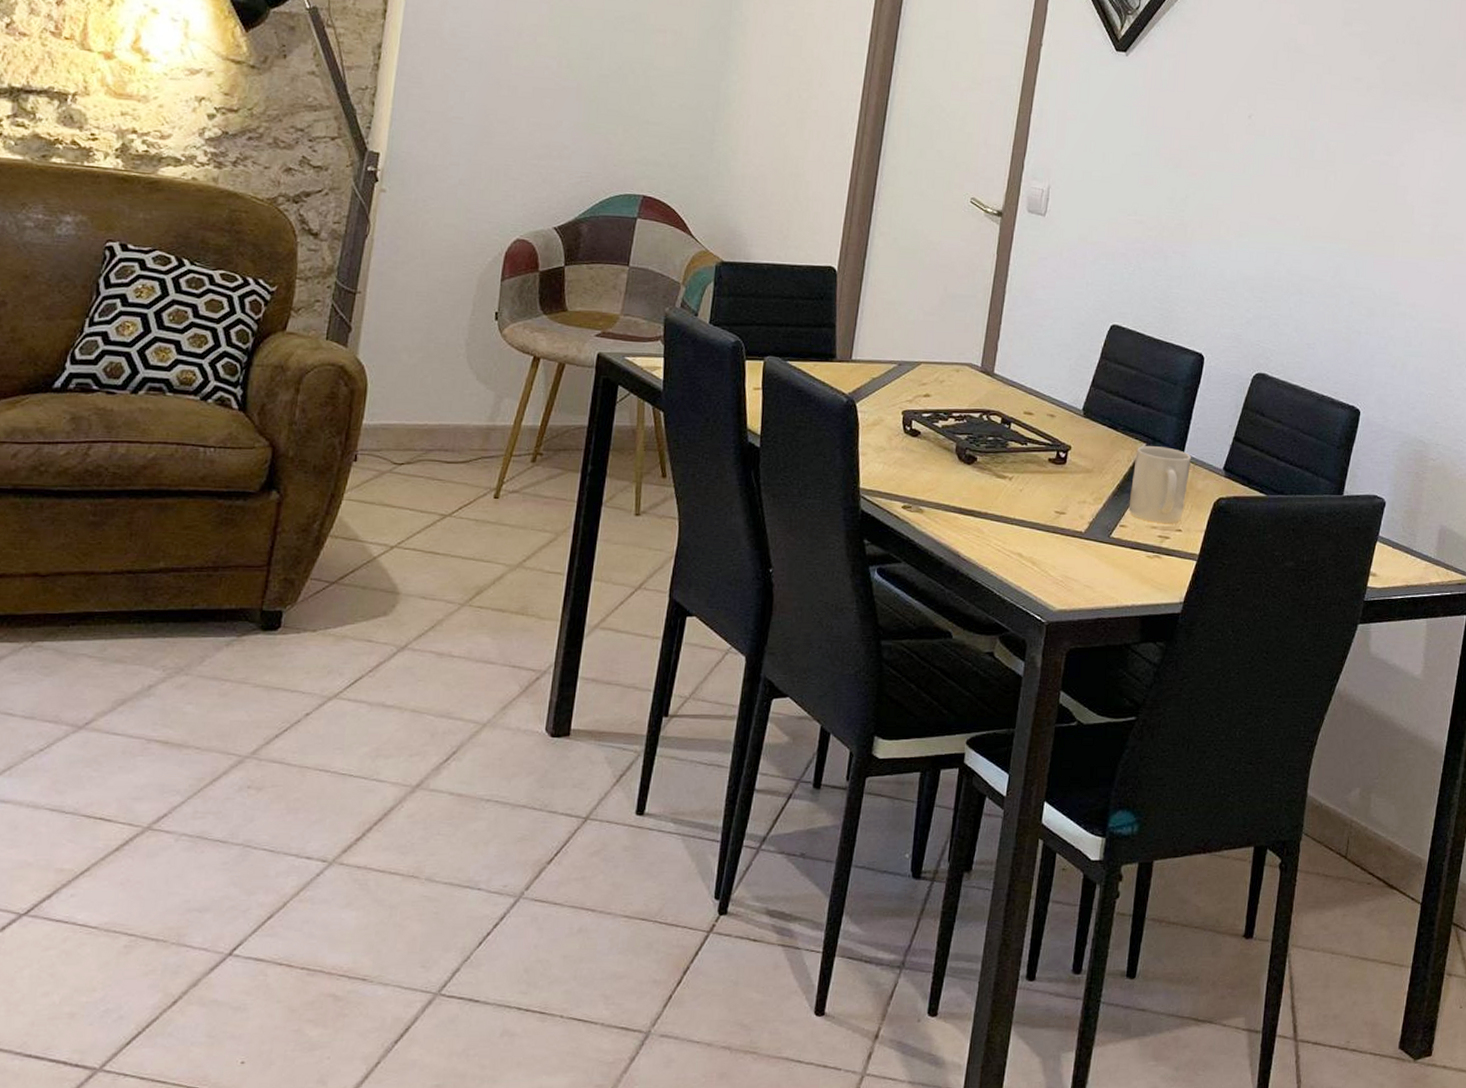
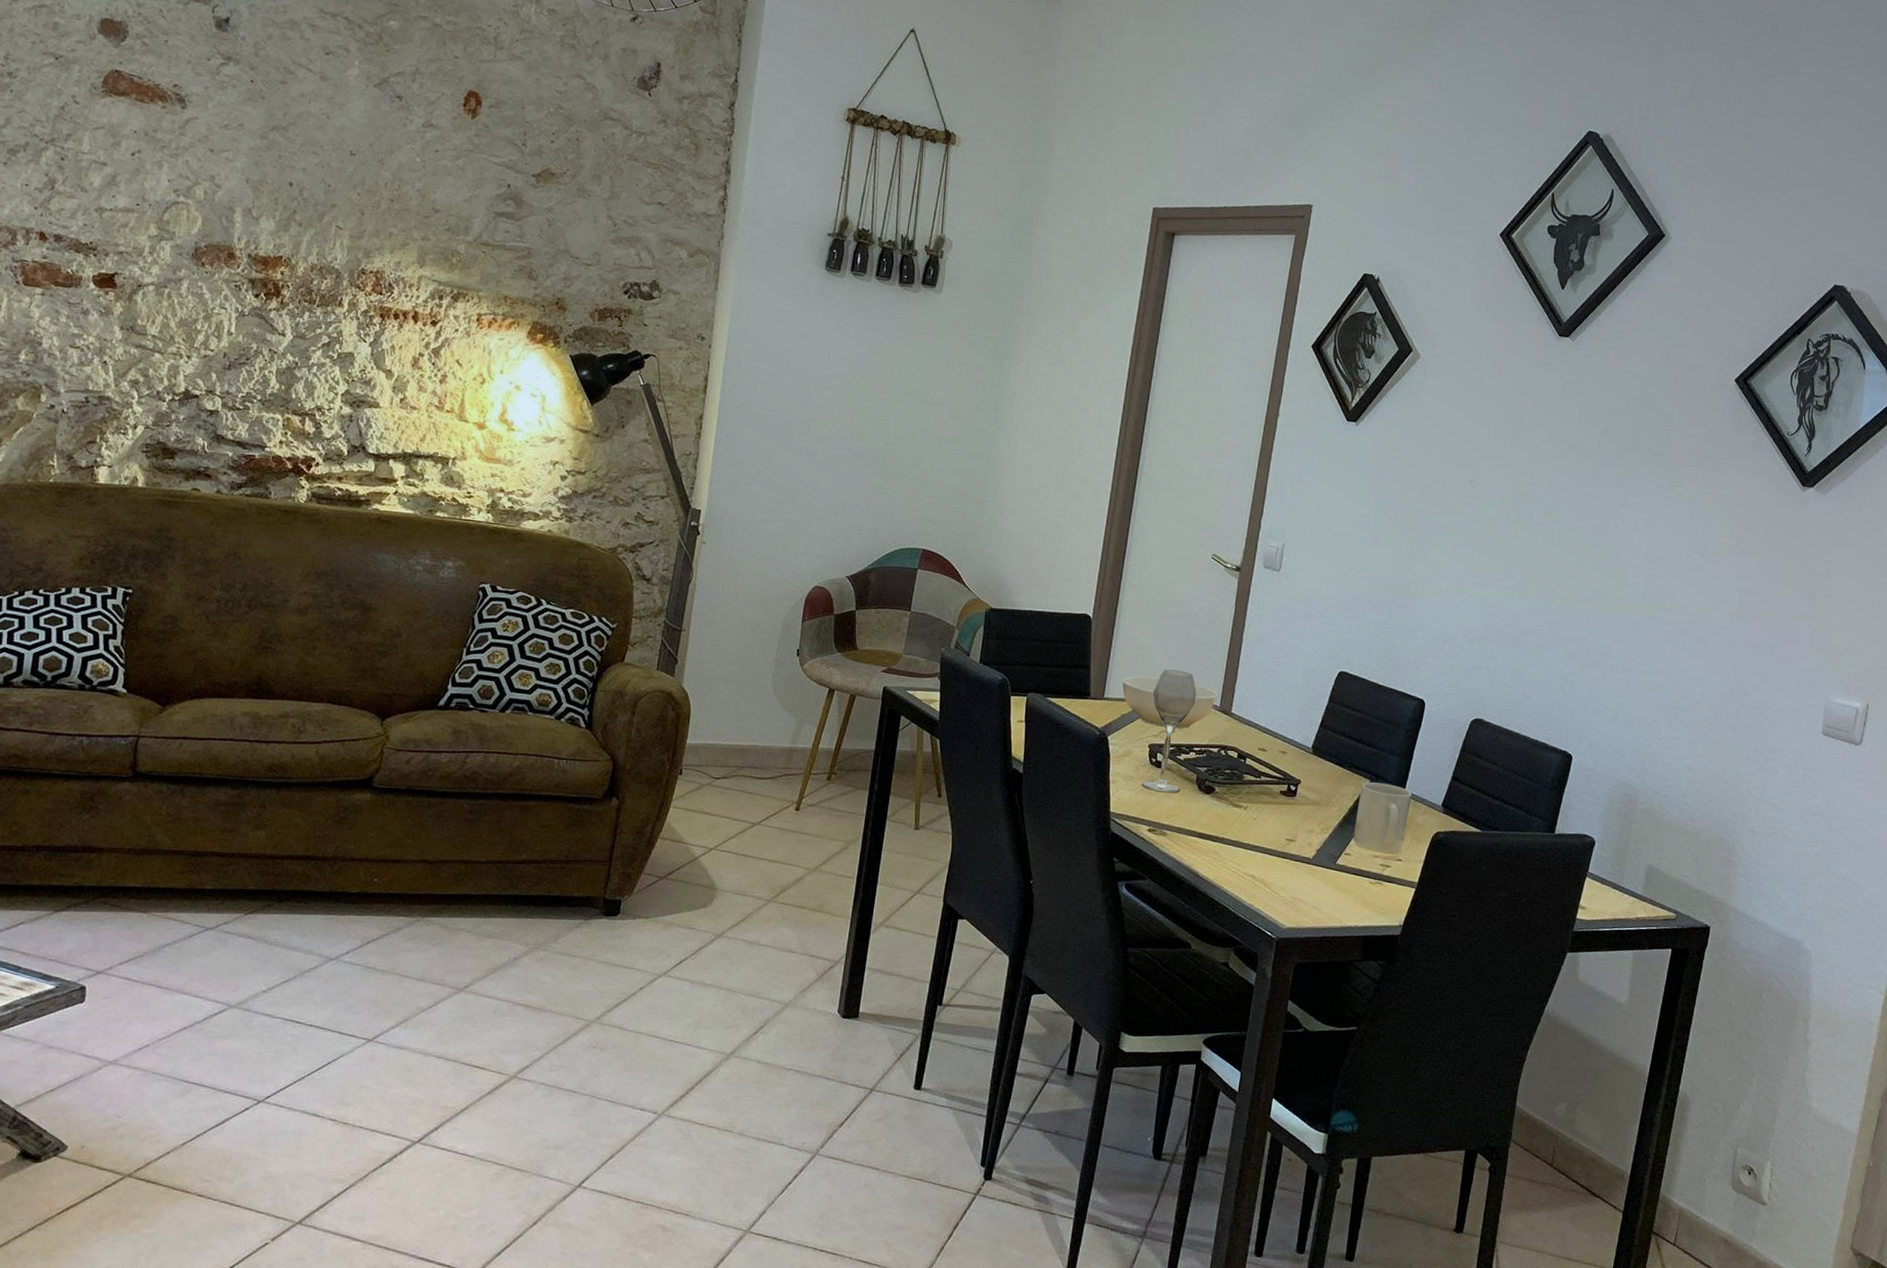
bowl: none [871,334,980,392] -> present [1122,676,1219,728]
wineglass: none [895,326,956,465] -> present [1142,669,1198,793]

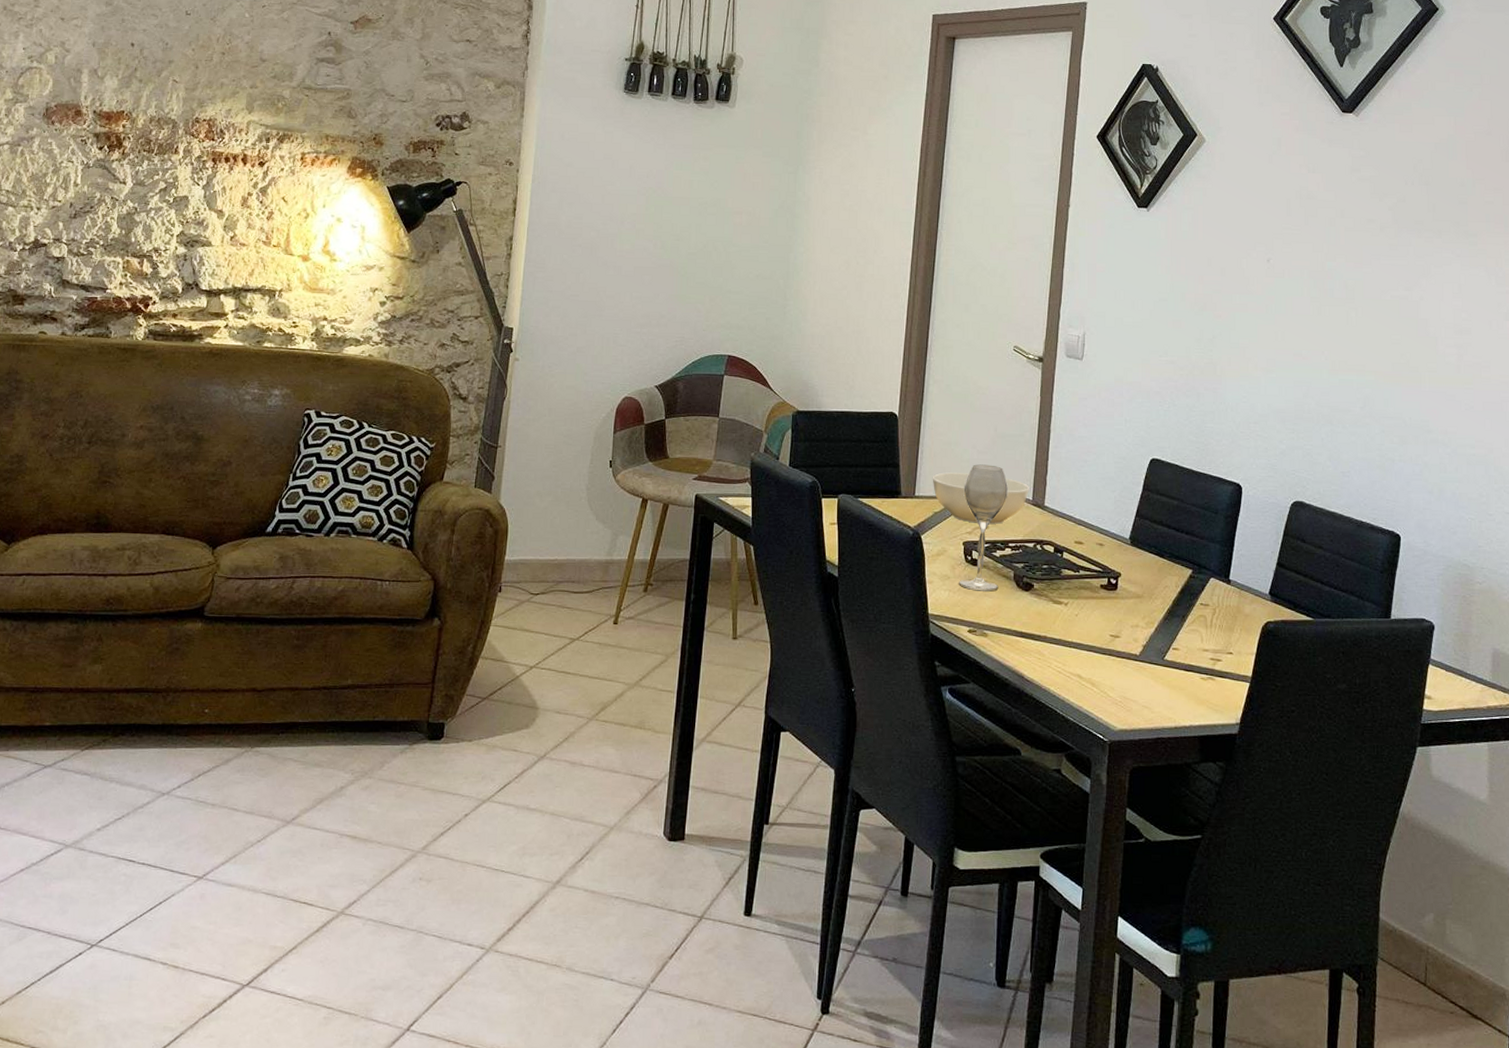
mug: present [1353,782,1413,854] -> none [1179,572,1237,647]

